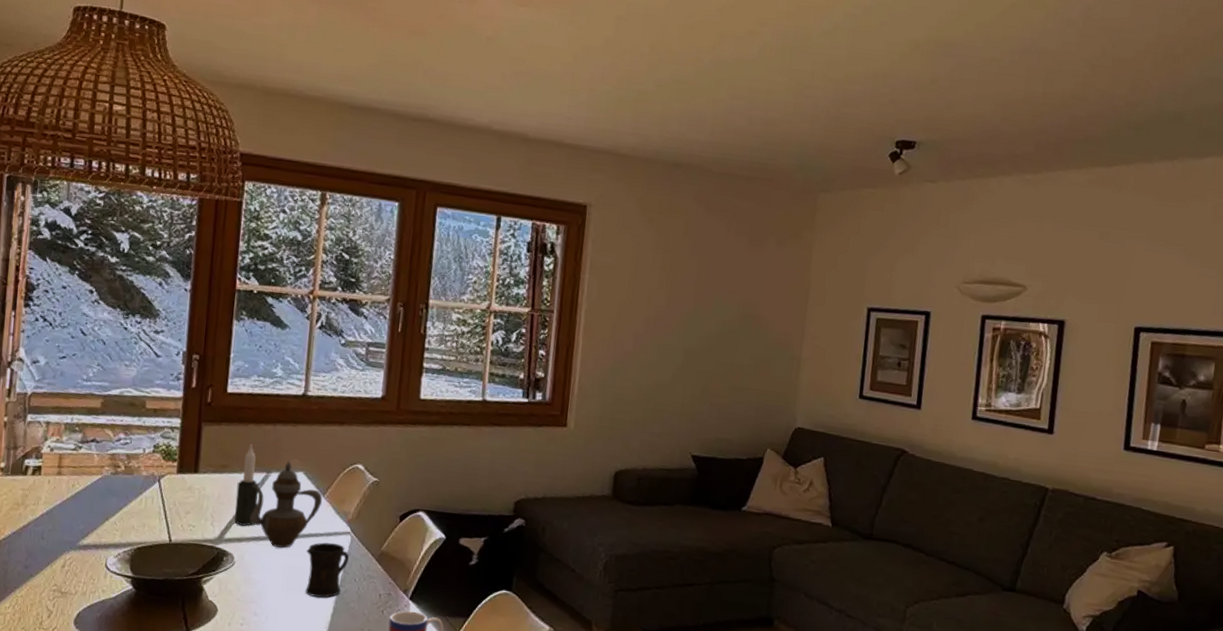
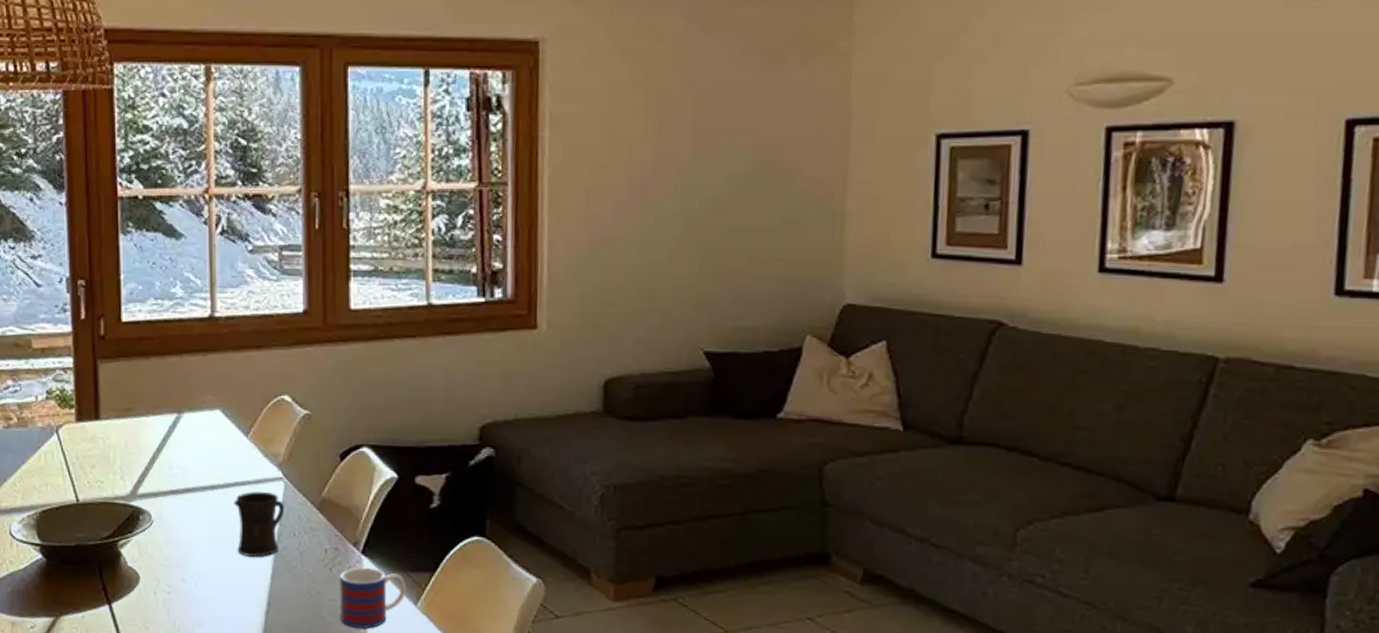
candle: present [234,444,259,526] -> none [145,381,171,478]
teapot: present [249,460,322,548] -> none [162,396,245,501]

